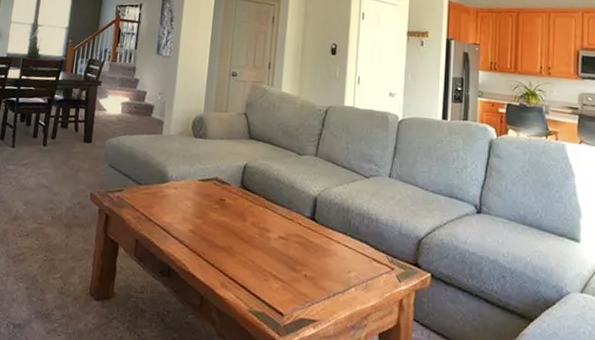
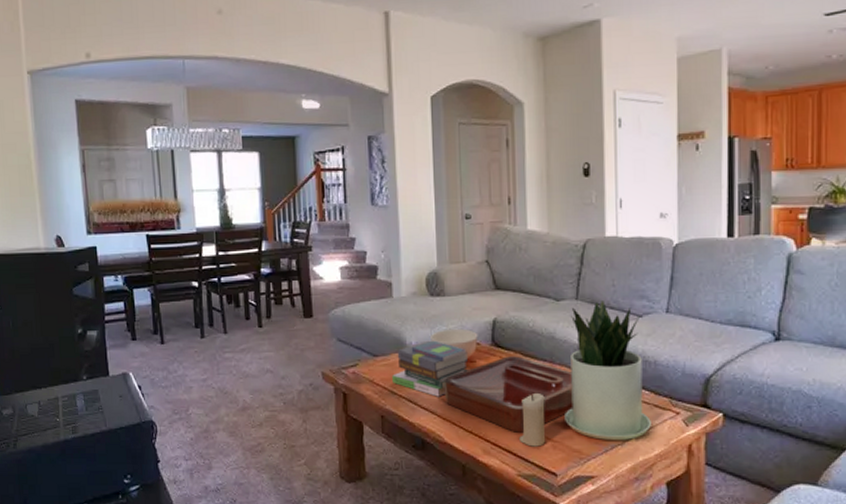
books: none [150,176,219,229] -> present [391,340,468,397]
bowl: none [189,168,230,196] -> present [431,328,478,358]
decorative tray: none [193,198,306,271] -> present [444,356,573,432]
candle: none [254,234,281,286] -> present [519,392,546,447]
planter: none [294,160,369,289] -> present [563,301,651,440]

